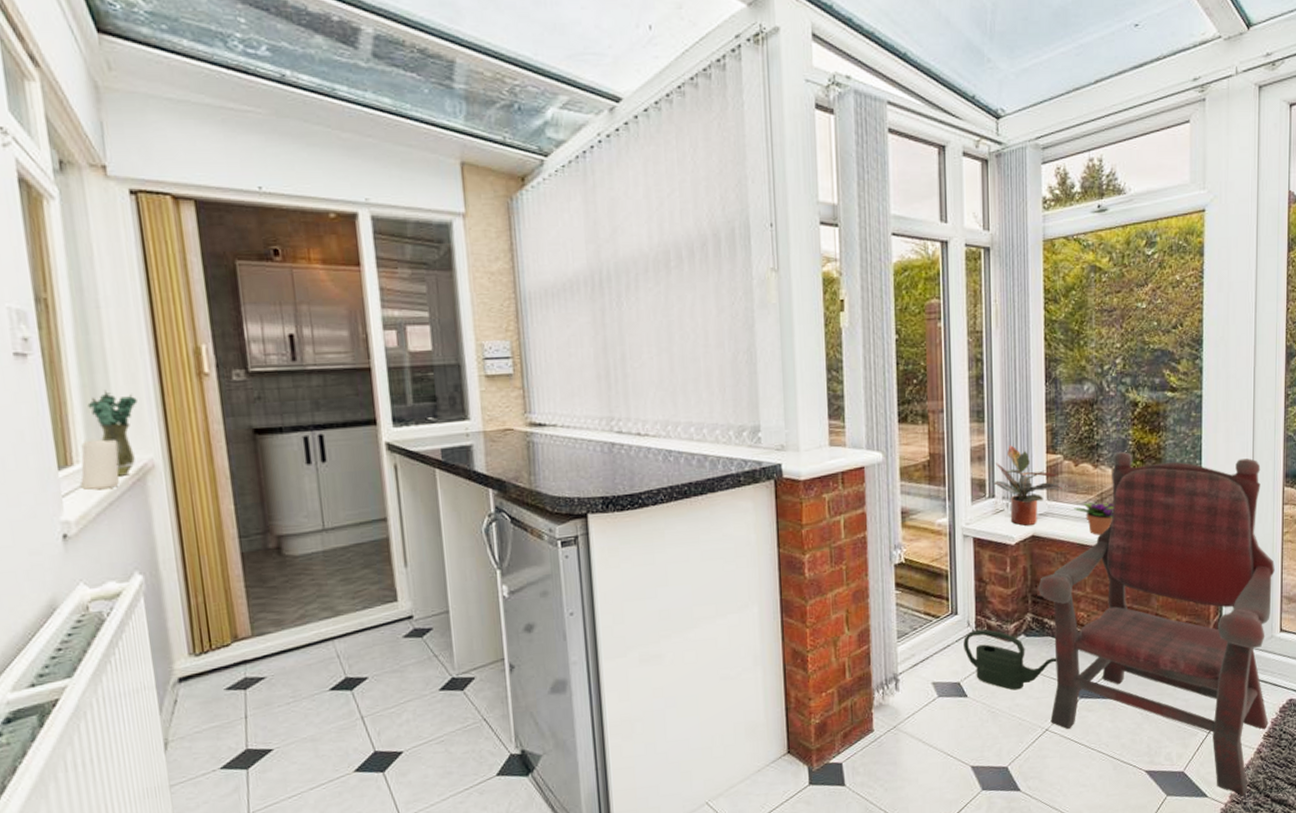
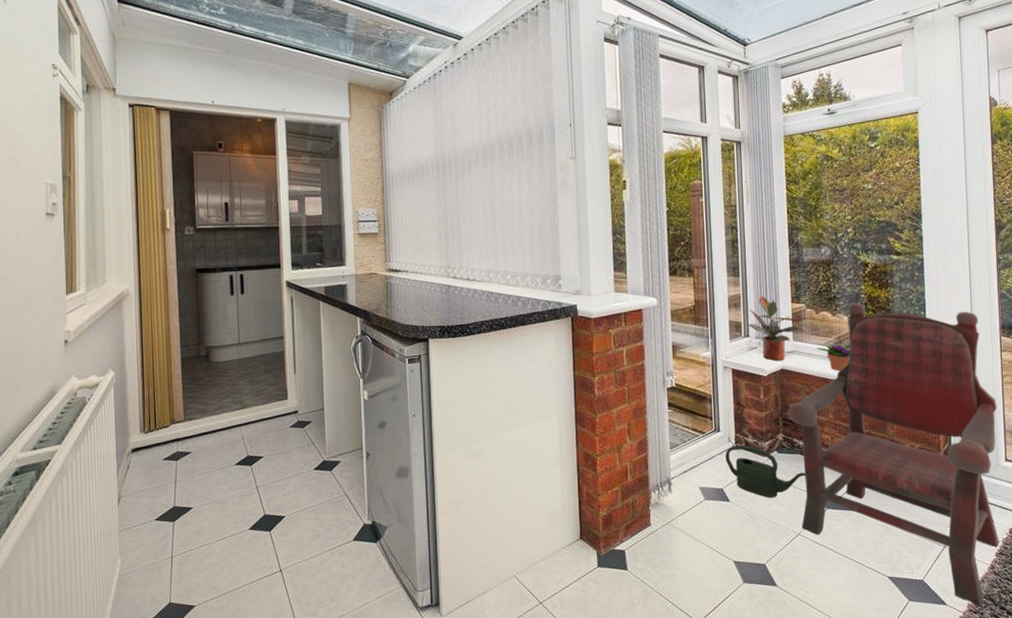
candle: present [80,439,119,490] -> none [80,274,106,309]
vase: present [87,390,138,476] -> none [89,239,121,300]

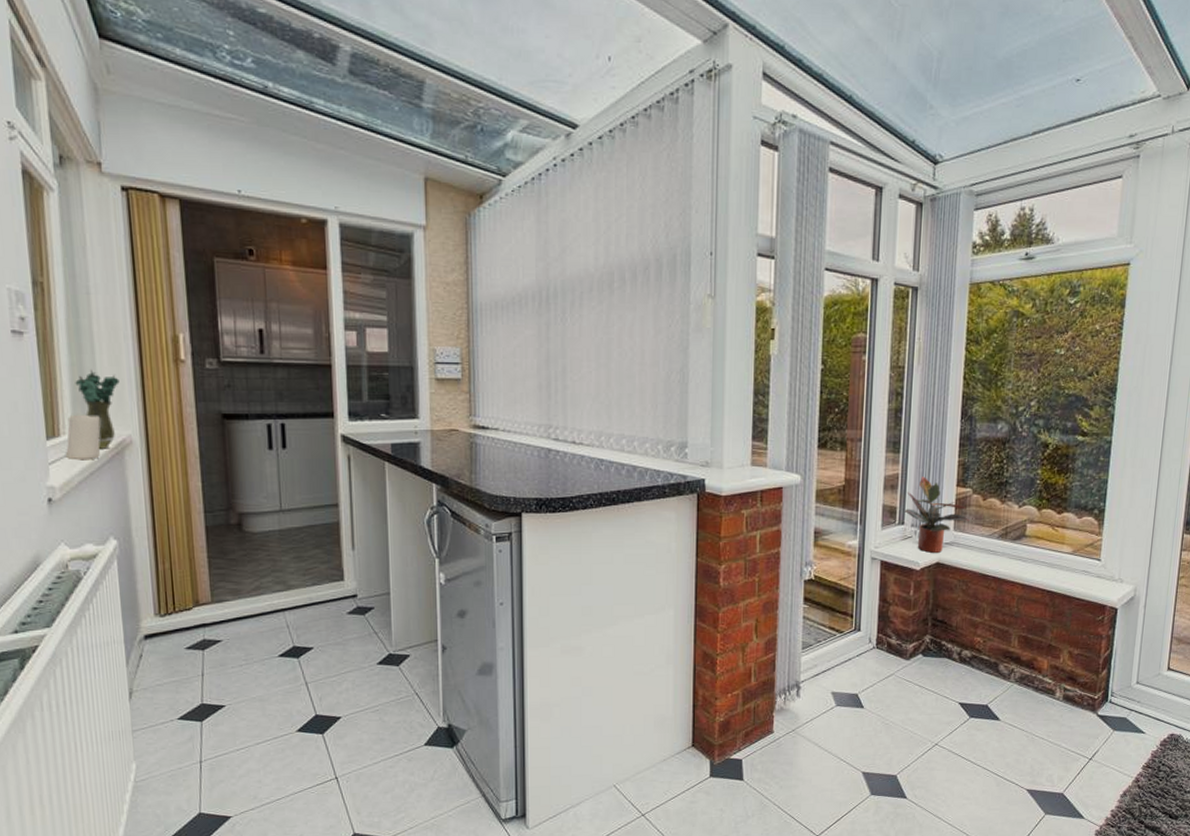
candle: none [80,274,106,309] -> present [66,414,101,459]
vase: none [89,239,121,300] -> present [75,369,120,449]
watering can: present [725,445,806,498] -> none [864,647,951,705]
armchair: present [788,303,1000,607] -> none [939,490,1168,821]
potted flower: present [816,344,851,371] -> none [979,536,1018,567]

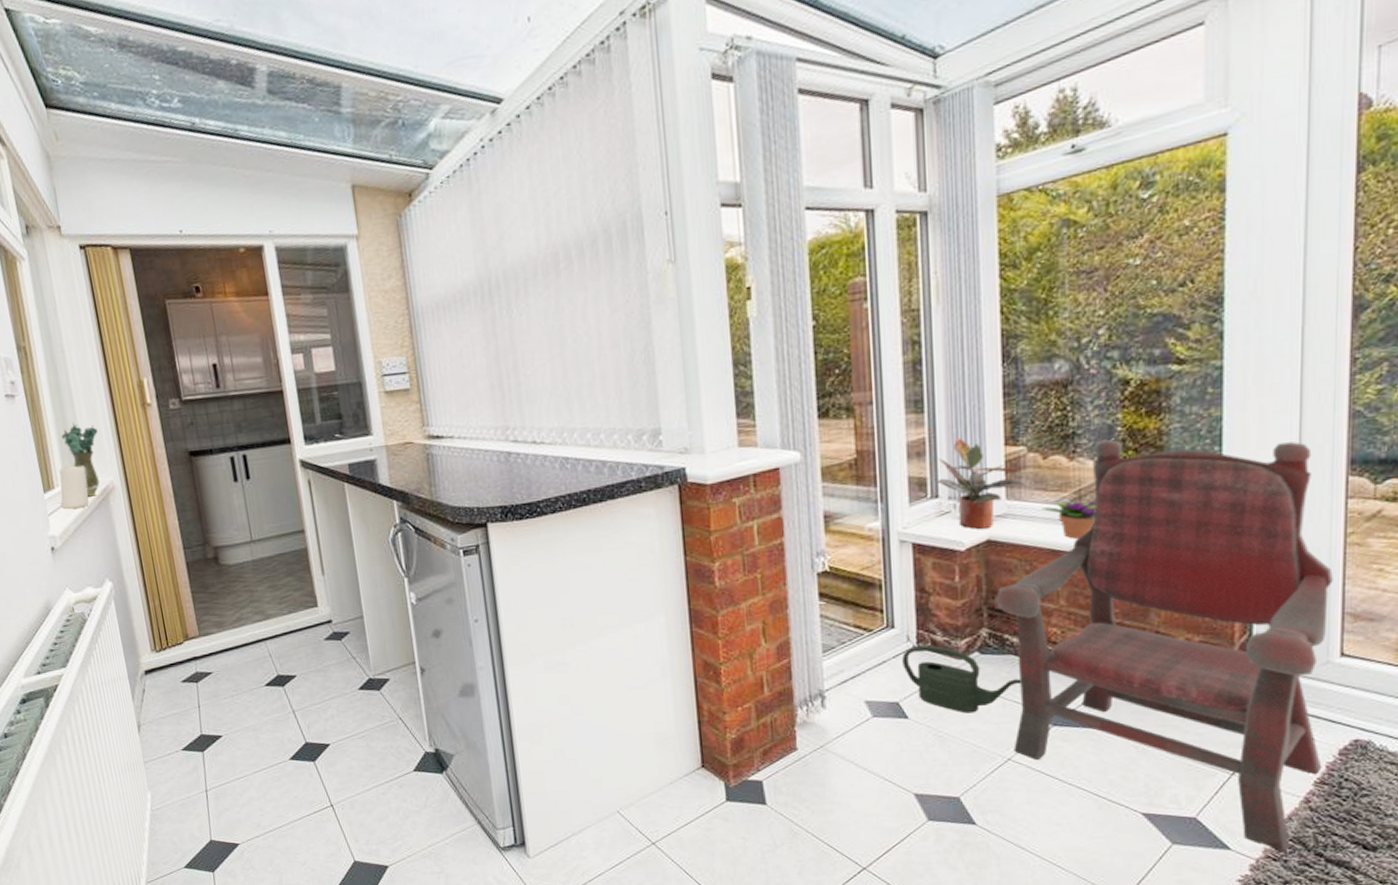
watering can: none [864,647,951,705] -> present [902,645,1022,714]
armchair: none [939,490,1168,821] -> present [996,440,1333,853]
potted flower: none [979,536,1018,567] -> present [1042,501,1098,539]

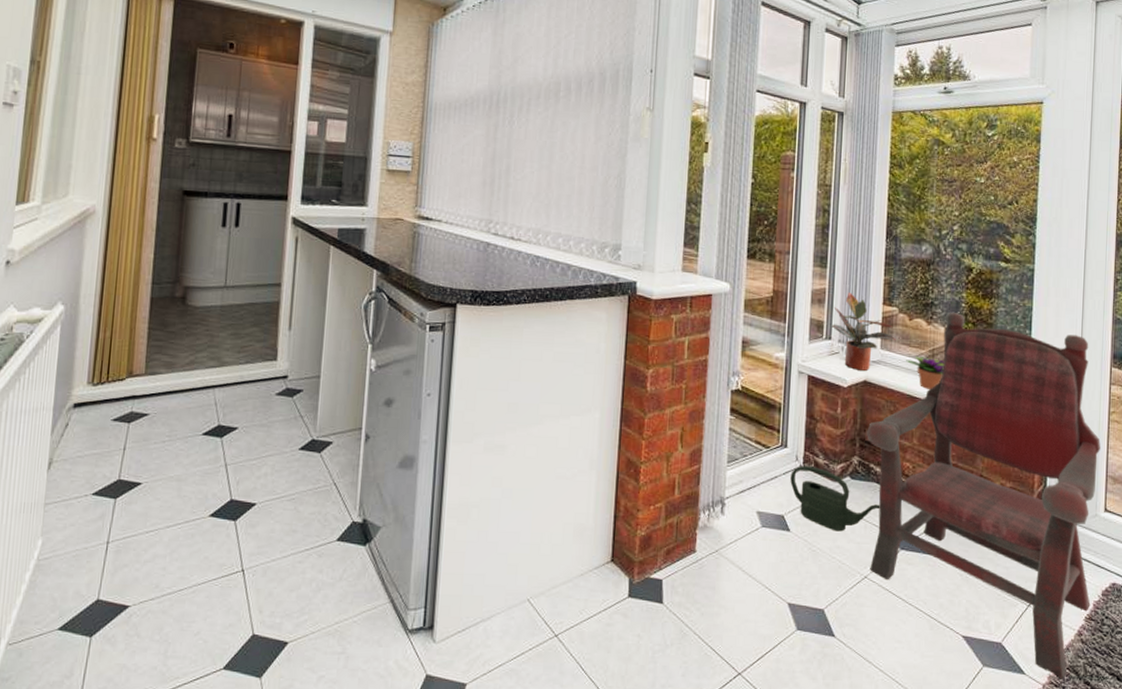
candle: present [59,465,89,509] -> none [31,182,69,226]
vase: present [61,422,100,497] -> none [52,142,93,217]

